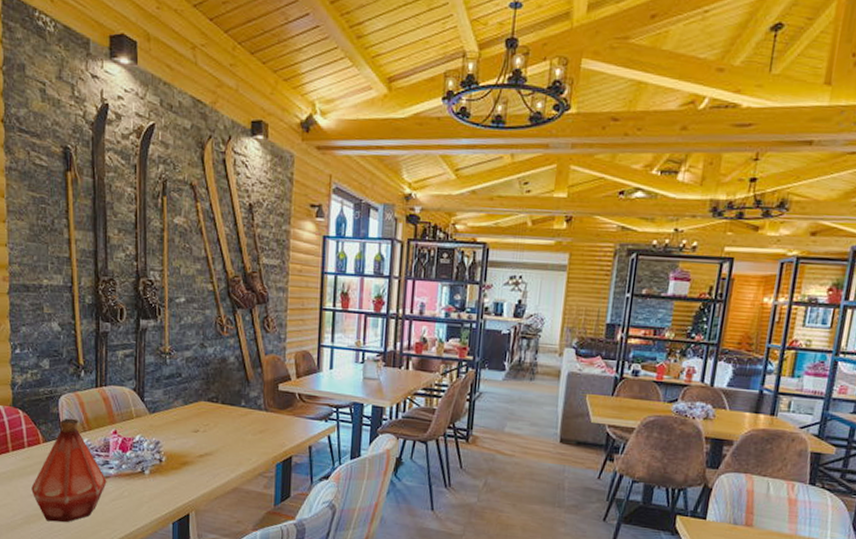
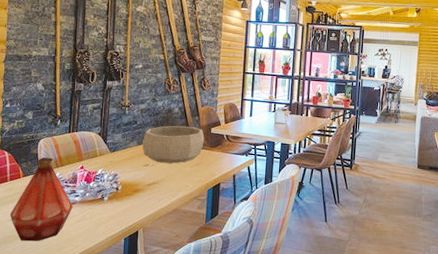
decorative bowl: none [190,379,270,429] -> present [142,125,205,163]

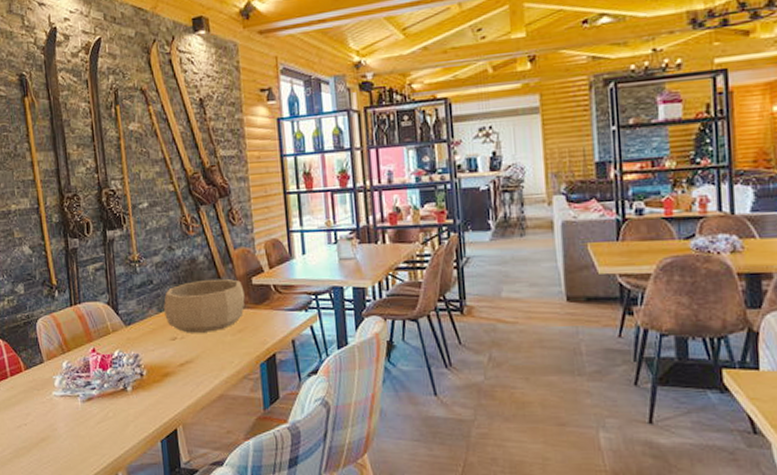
bottle: present [10,157,73,242] -> none [17,341,91,453]

